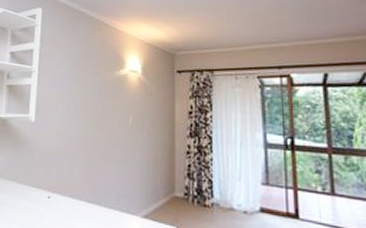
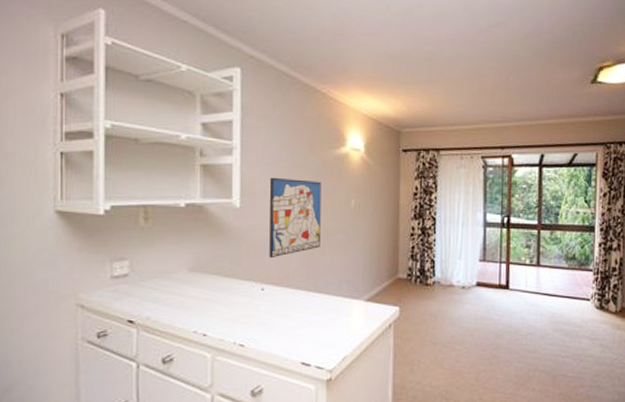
wall art: none [56,95,103,169] -> present [269,177,322,259]

